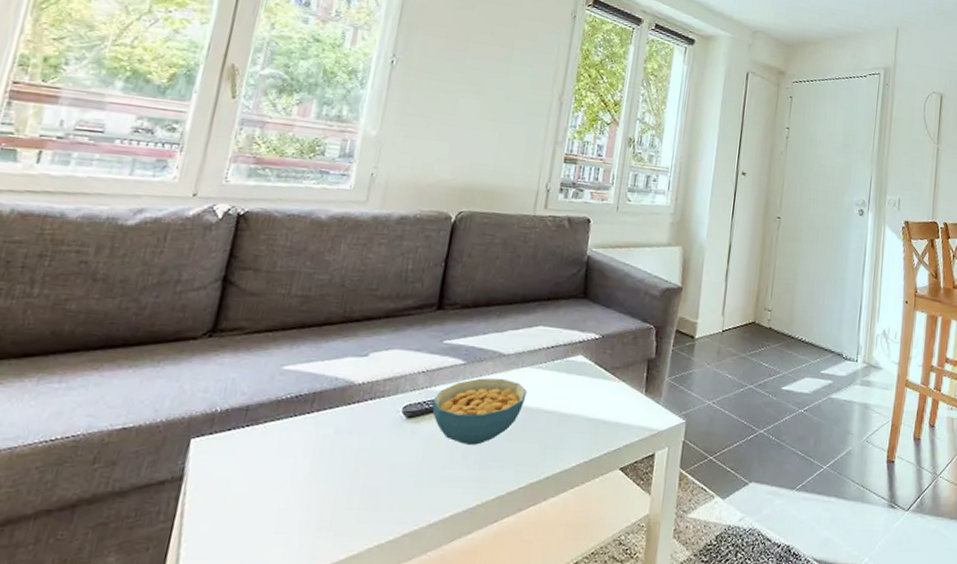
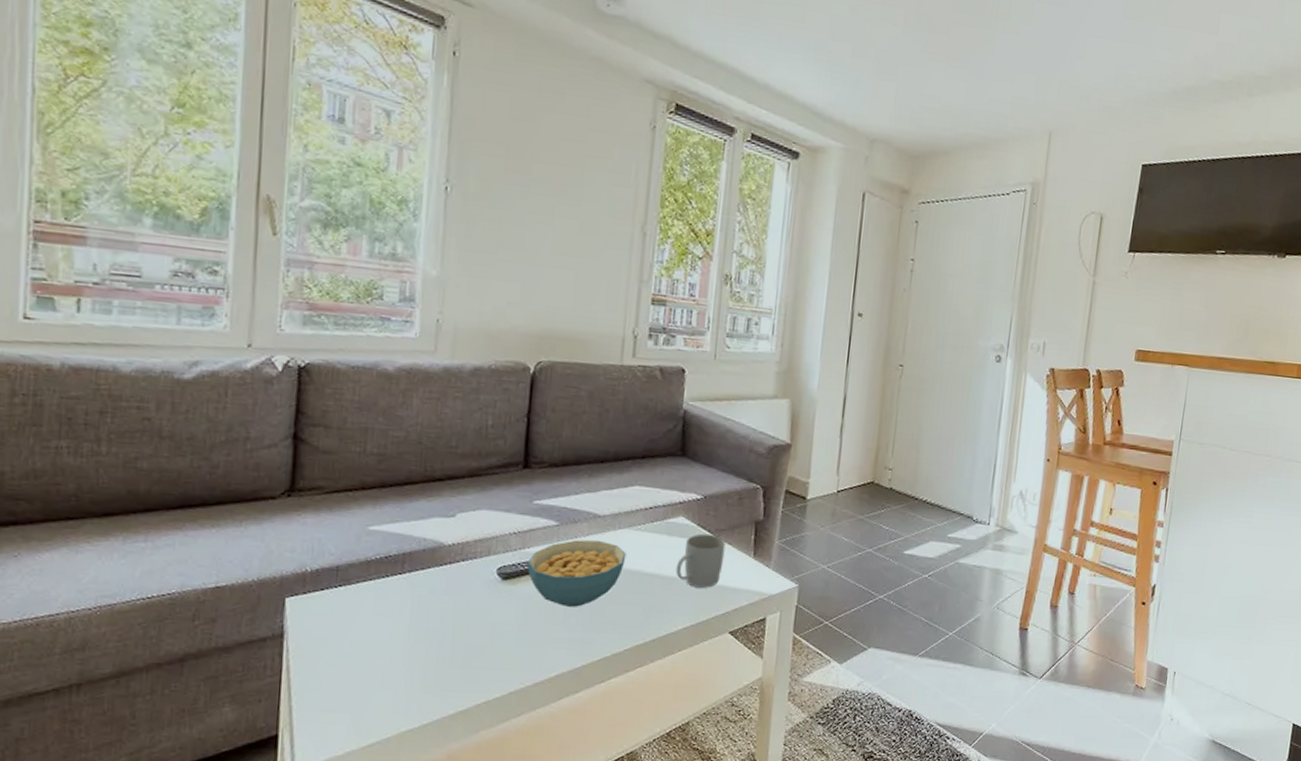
mug: none [572,371,620,425] -> present [676,533,726,588]

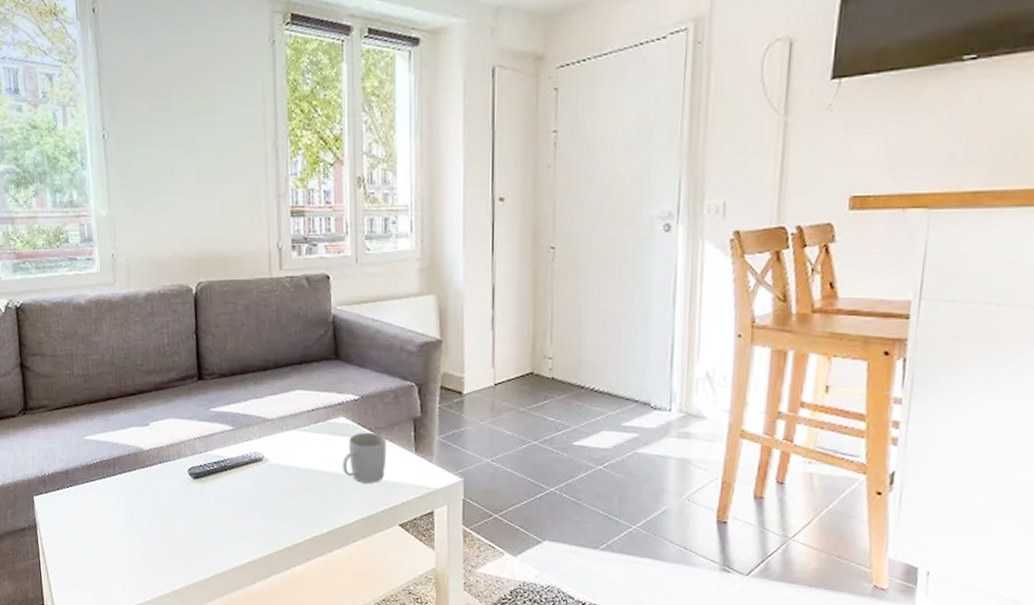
cereal bowl: present [527,540,626,607] -> none [213,441,296,502]

